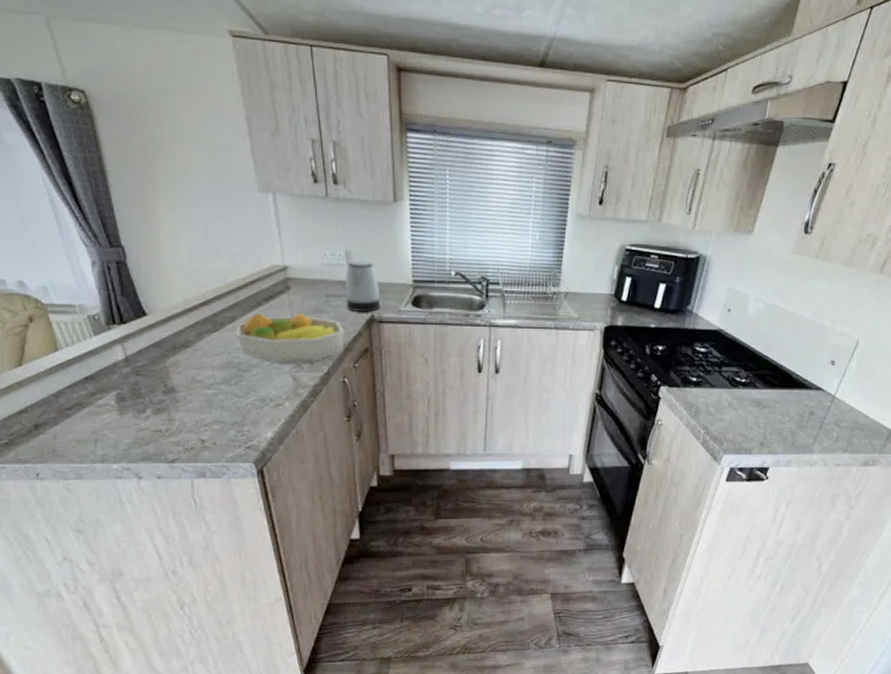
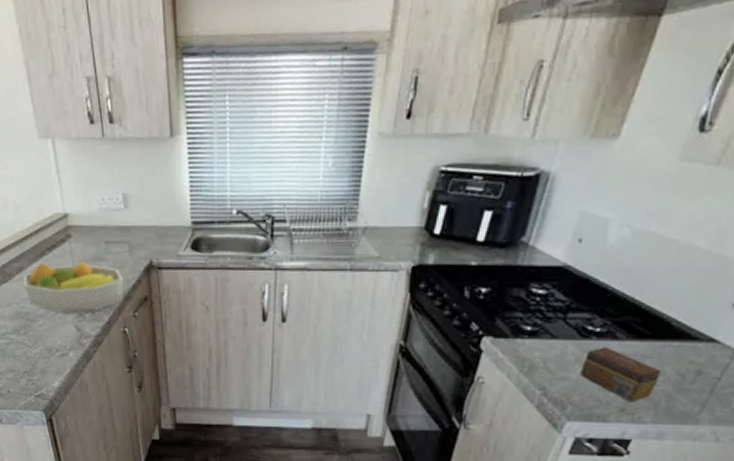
kettle: present [344,261,381,313] -> none [123,203,160,259]
tea box: none [732,394,787,438] -> present [580,347,661,402]

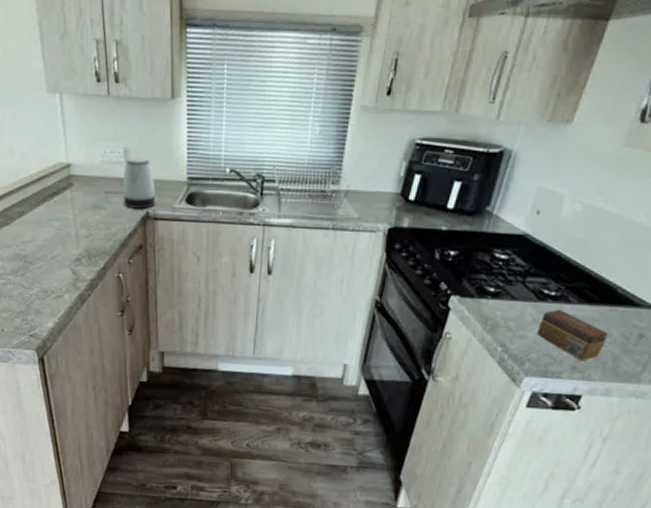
fruit bowl: present [23,260,124,314] -> none [24,208,121,258]
kettle: none [123,203,160,259] -> present [122,158,156,210]

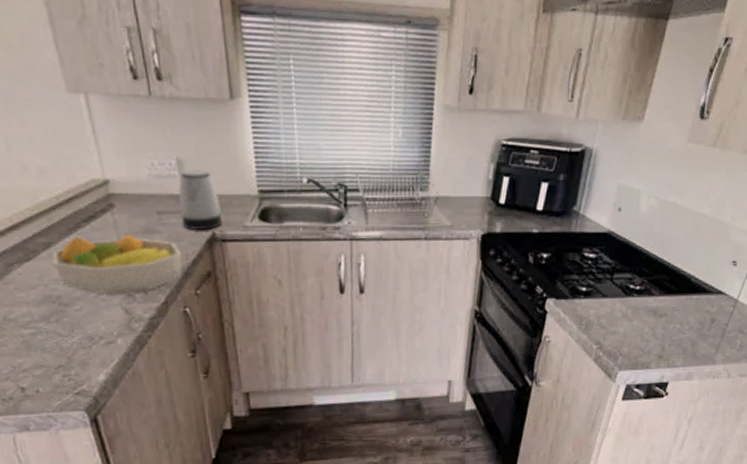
fruit bowl: none [24,208,121,258] -> present [52,233,183,295]
tea box: present [537,309,608,361] -> none [627,303,686,350]

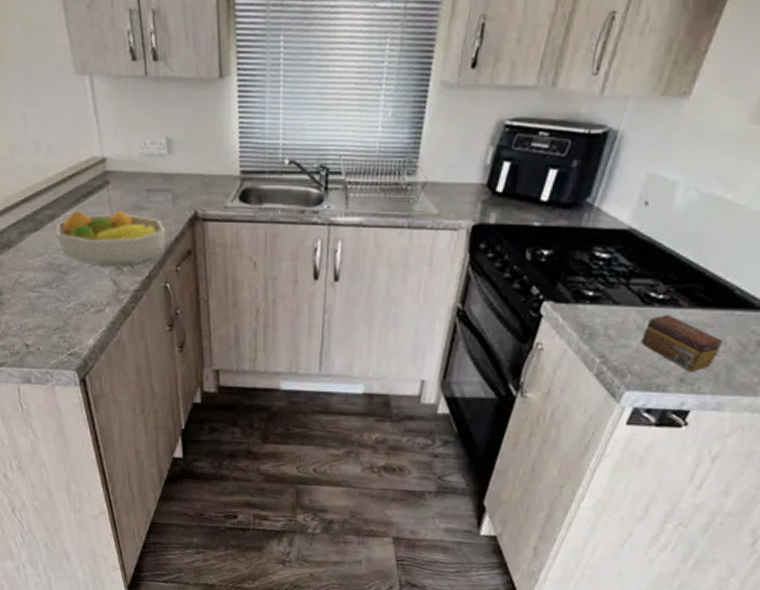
kettle: present [178,170,223,231] -> none [166,149,205,210]
tea box: none [627,303,686,350] -> present [641,315,722,372]

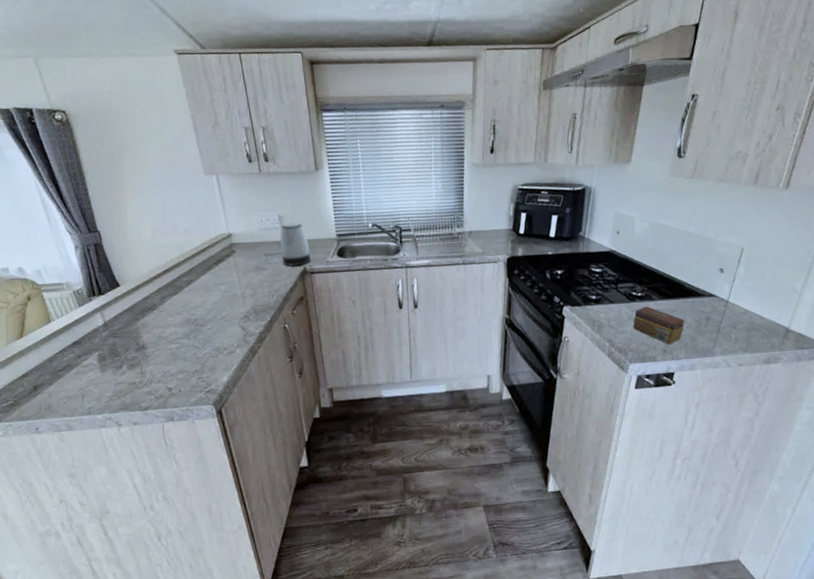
fruit bowl: present [56,209,166,267] -> none [192,271,283,317]
kettle: none [166,149,205,210] -> present [280,222,312,266]

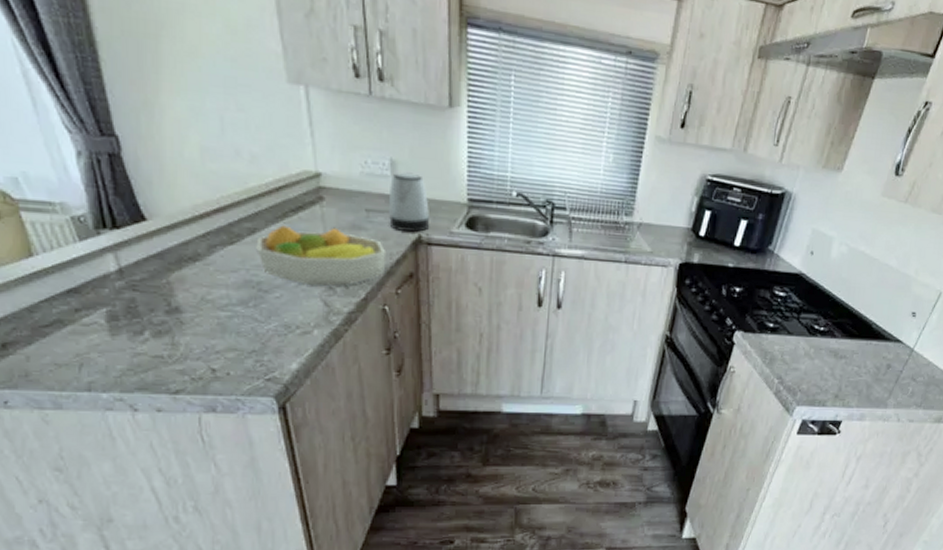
fruit bowl: none [192,271,283,317] -> present [256,225,387,287]
tea box: present [633,306,685,345] -> none [808,343,864,390]

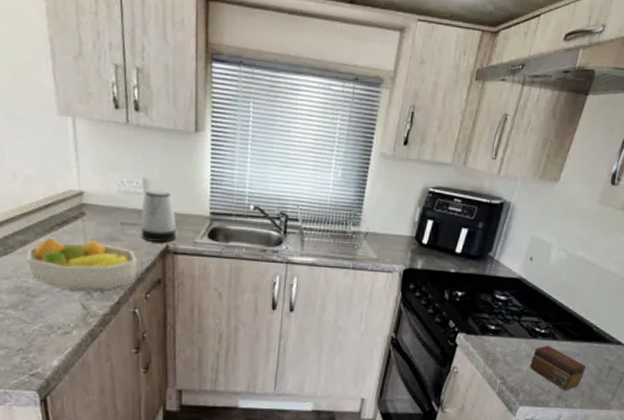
tea box: none [808,343,864,390] -> present [530,345,586,391]

